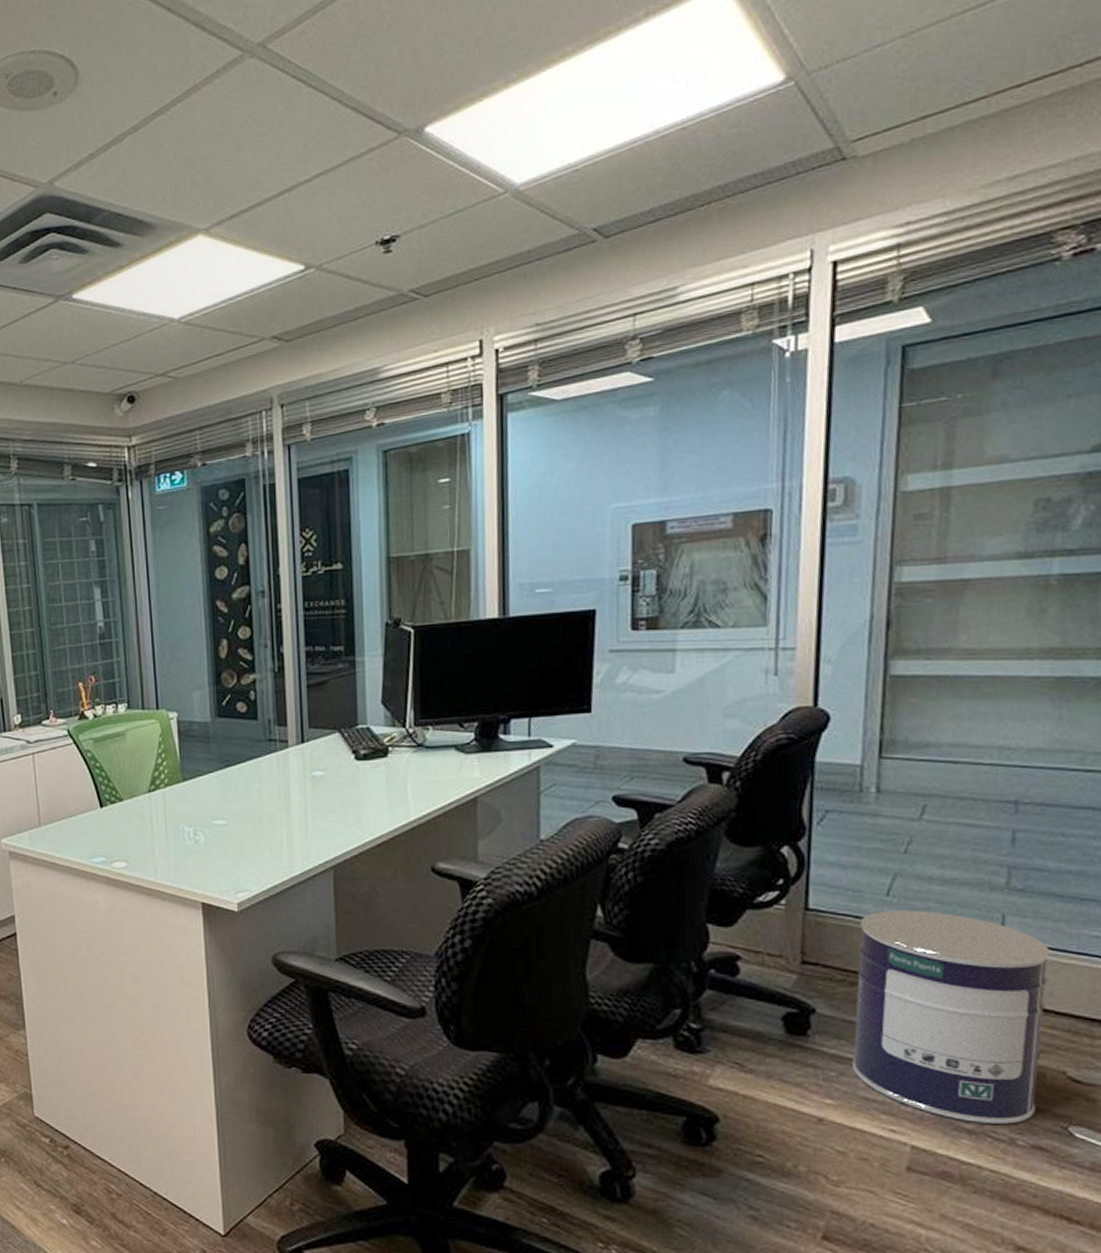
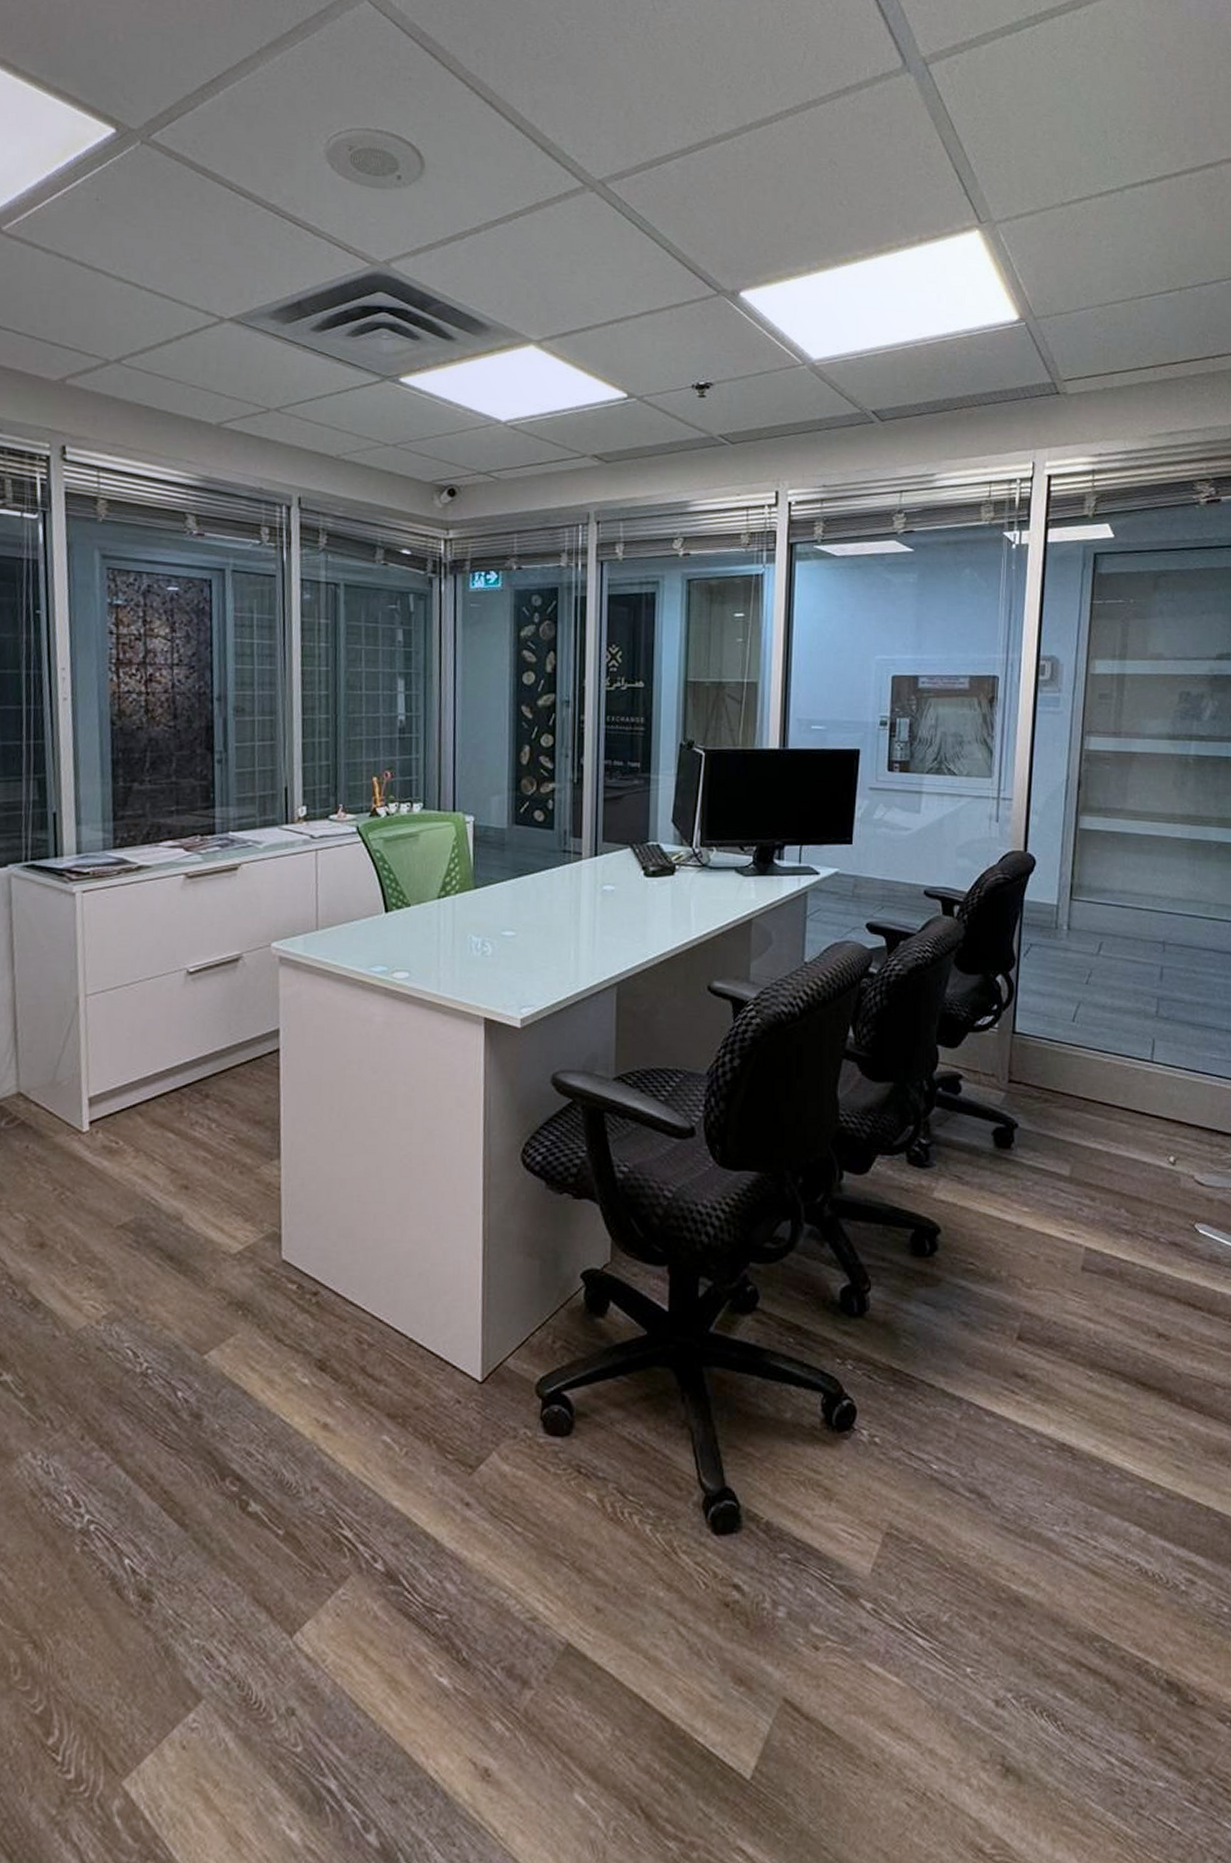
paint can: present [852,909,1050,1124] -> none [1044,1034,1185,1224]

